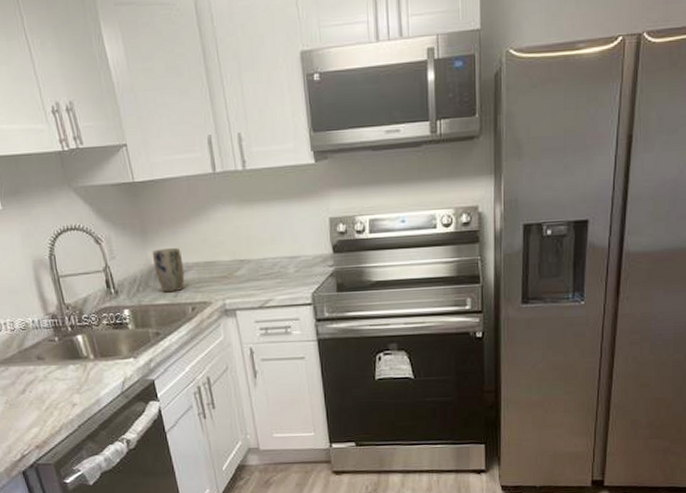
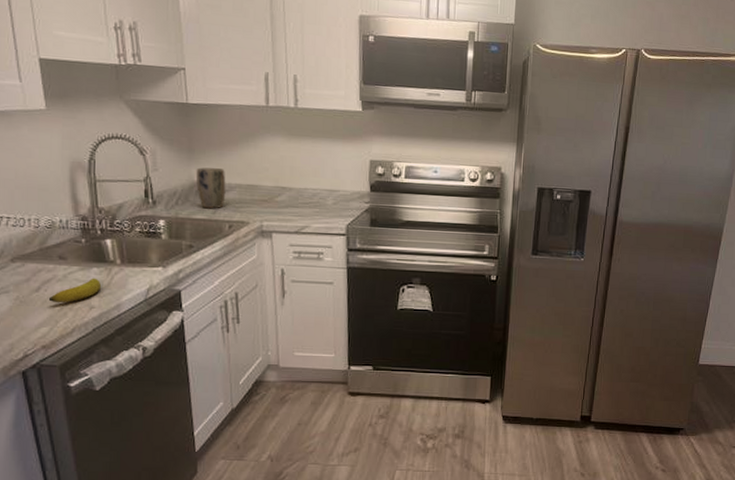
banana: none [34,375,80,404] -> present [48,278,102,303]

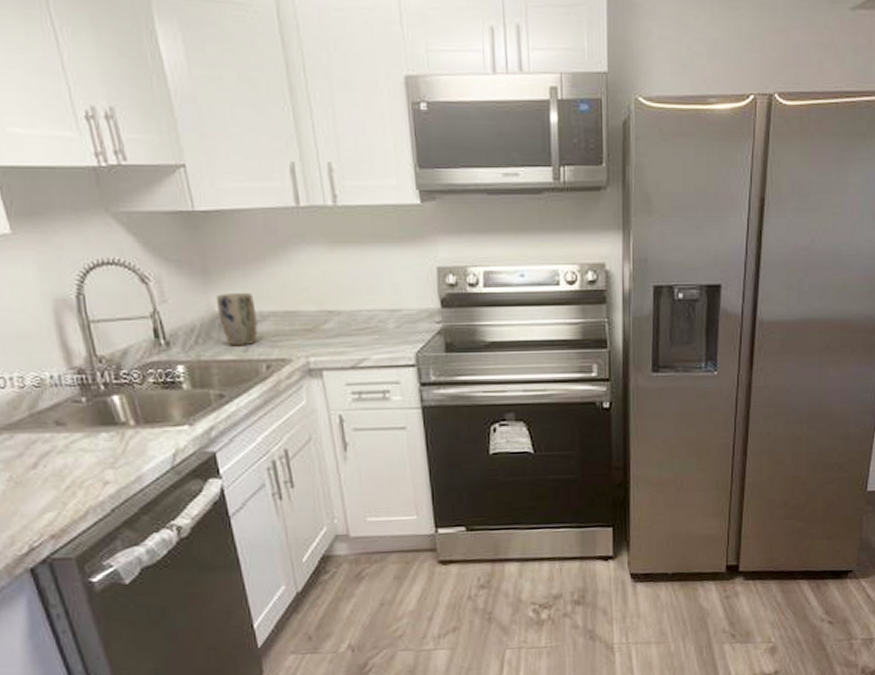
banana: present [48,278,102,303] -> none [49,445,115,481]

